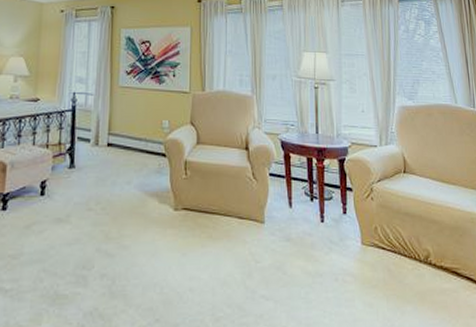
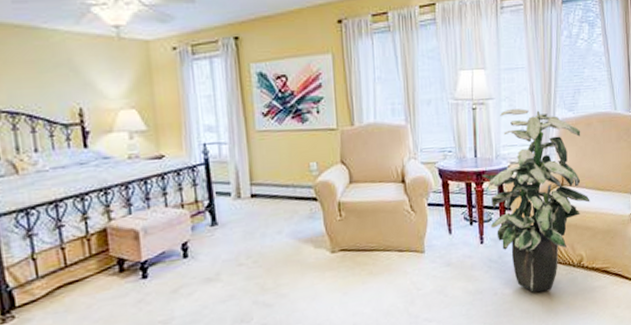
indoor plant: none [323,92,435,285] -> present [482,108,590,292]

